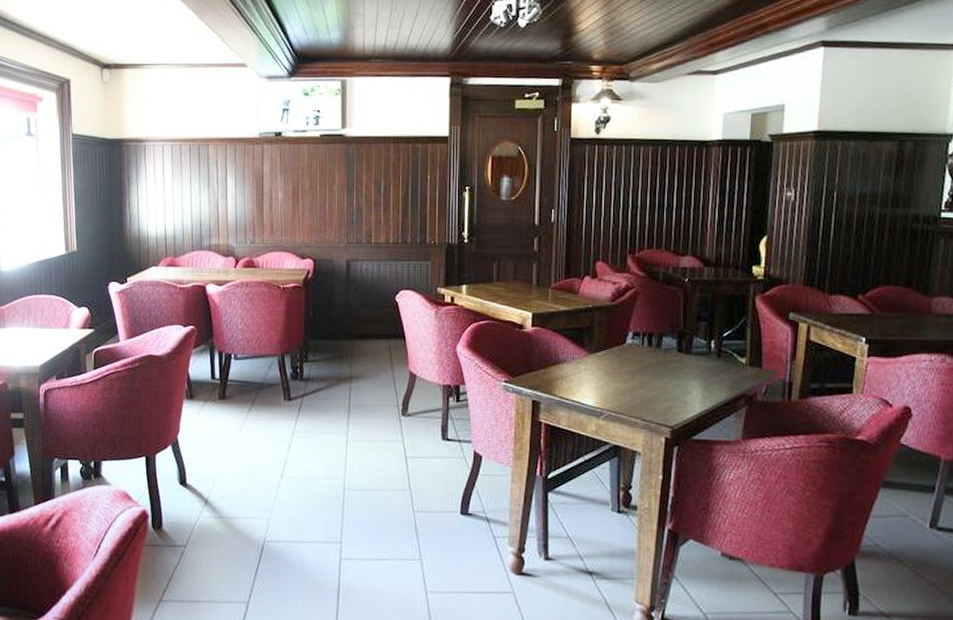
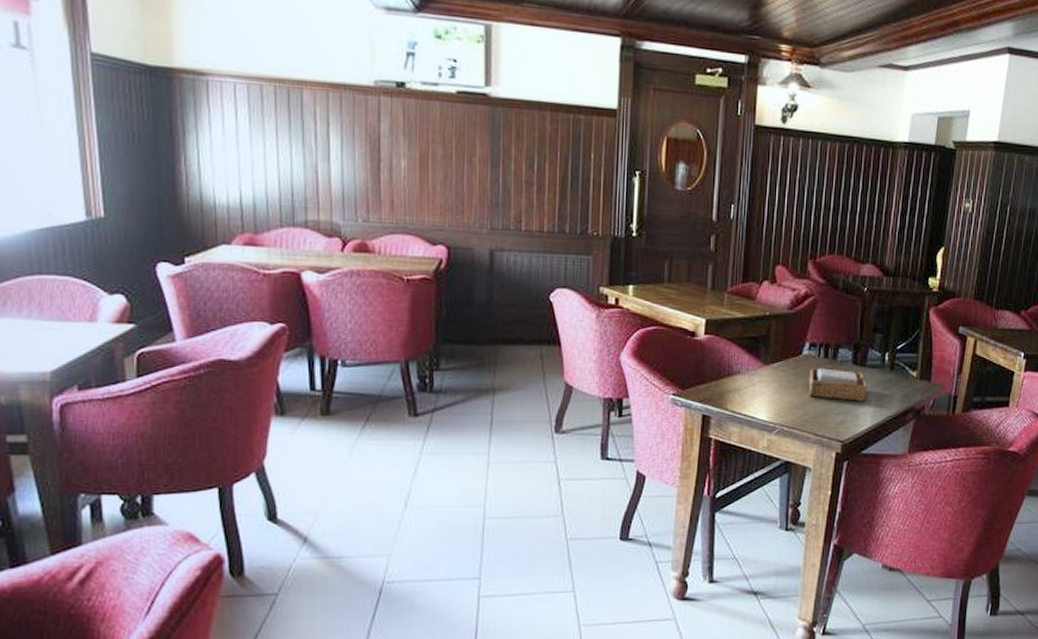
napkin holder: none [633,356,694,388] -> present [808,368,867,402]

